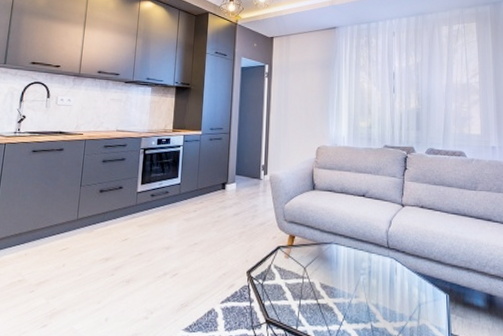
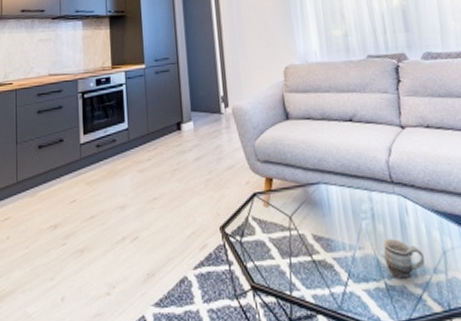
mug: none [373,291,403,324] -> present [383,239,425,280]

